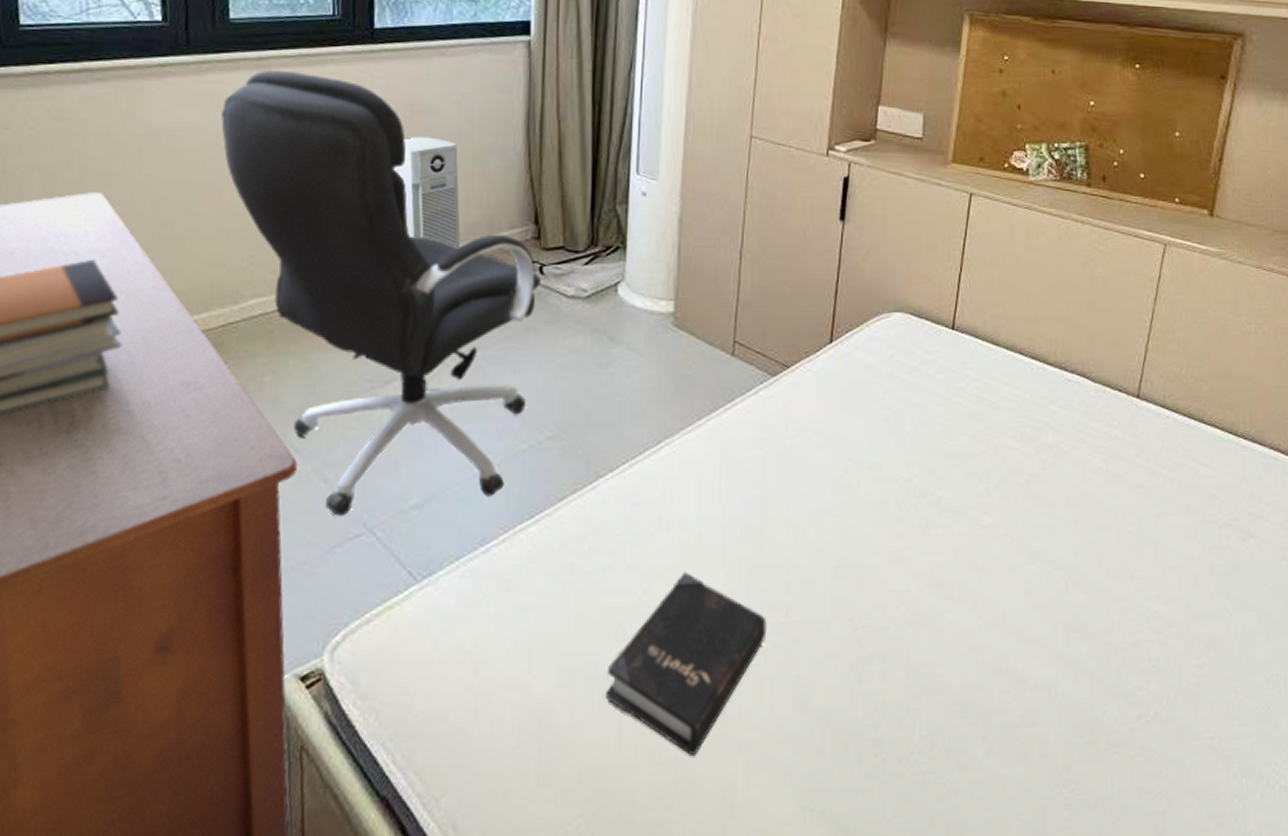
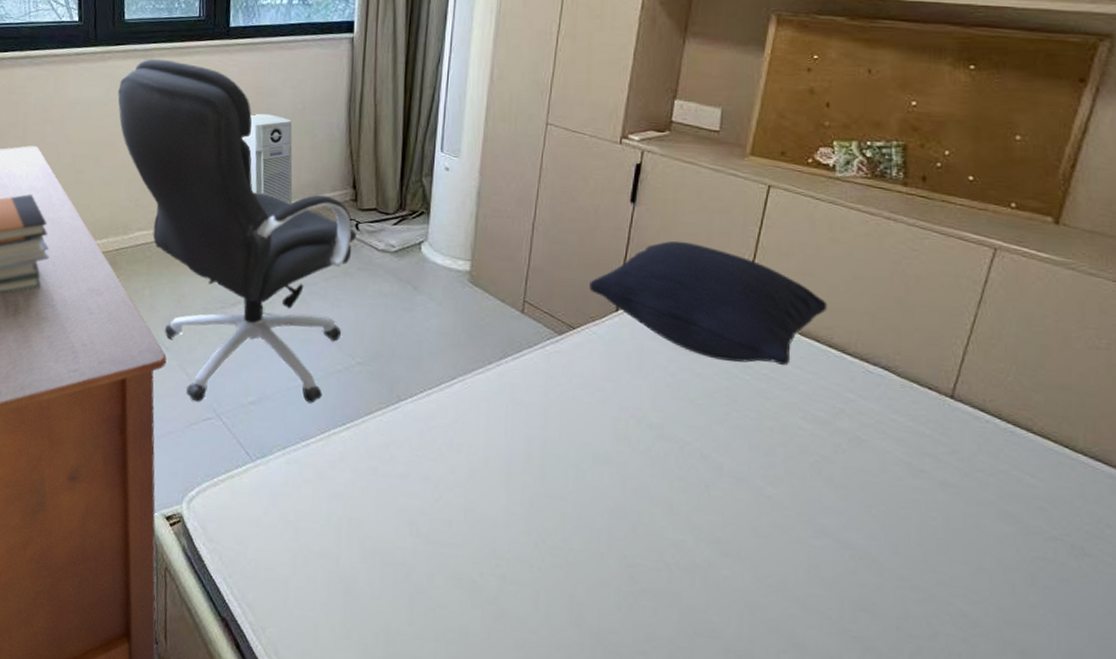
hardback book: present [606,571,767,757] -> none [400,489,545,643]
pillow: none [802,259,1029,385] -> present [589,240,828,366]

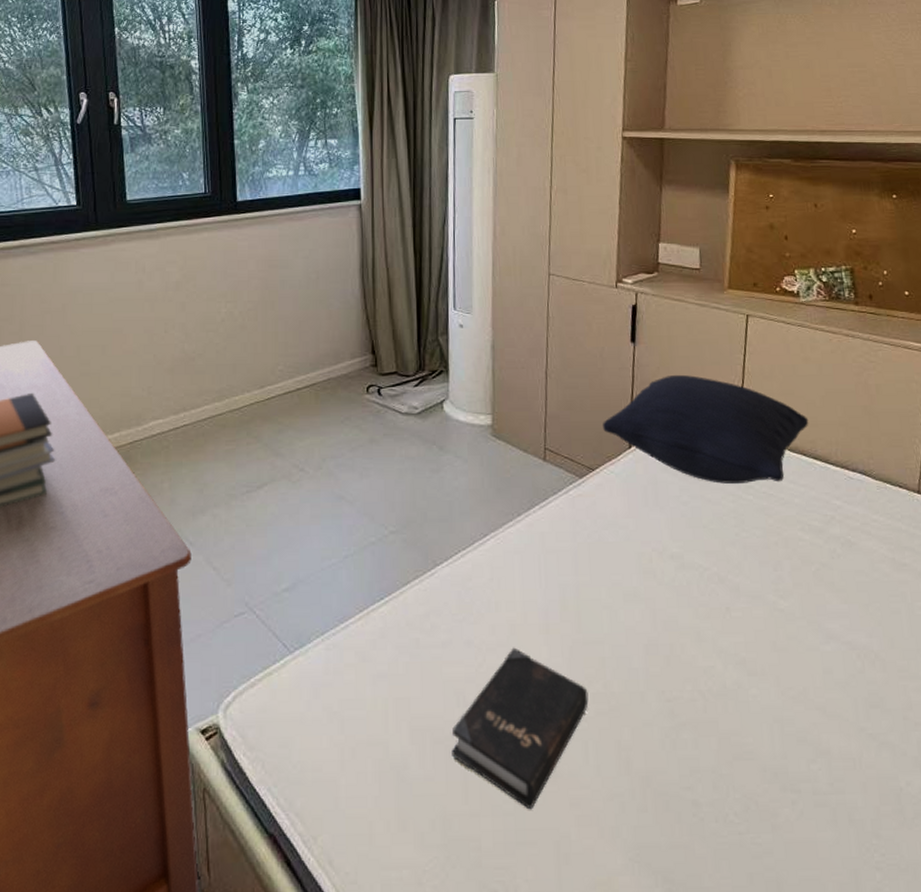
office chair: present [118,59,357,404] -> none [123,239,380,597]
air purifier: present [241,113,293,204] -> none [256,286,312,375]
hardback book: none [400,489,545,643] -> present [452,647,589,810]

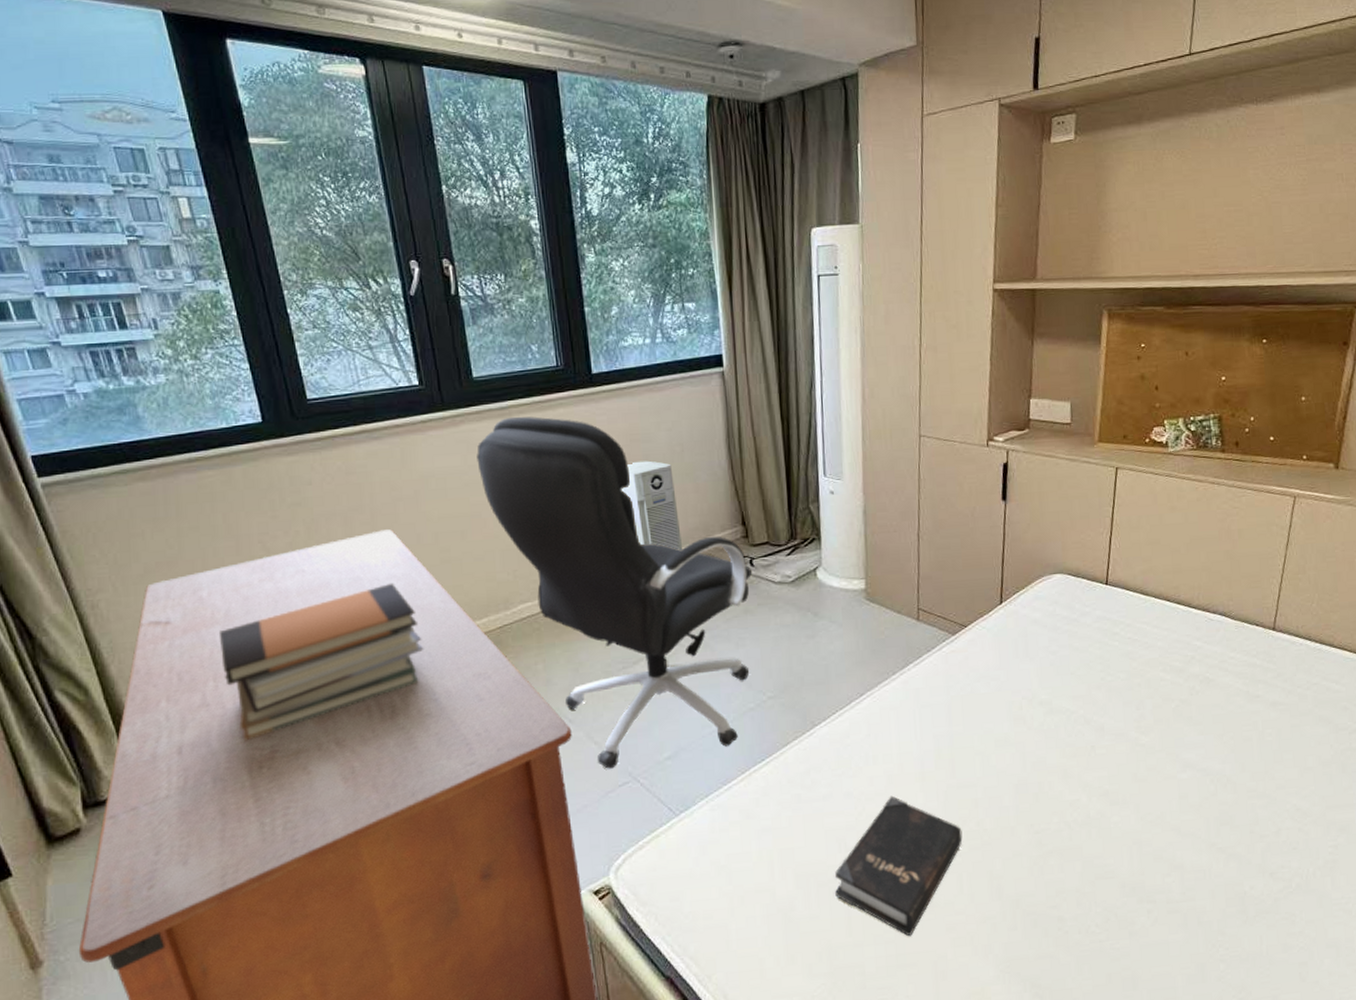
office chair: none [123,239,380,597] -> present [477,416,753,769]
air purifier: none [256,286,312,375] -> present [621,460,682,550]
pillow: present [603,374,809,484] -> none [975,529,1174,632]

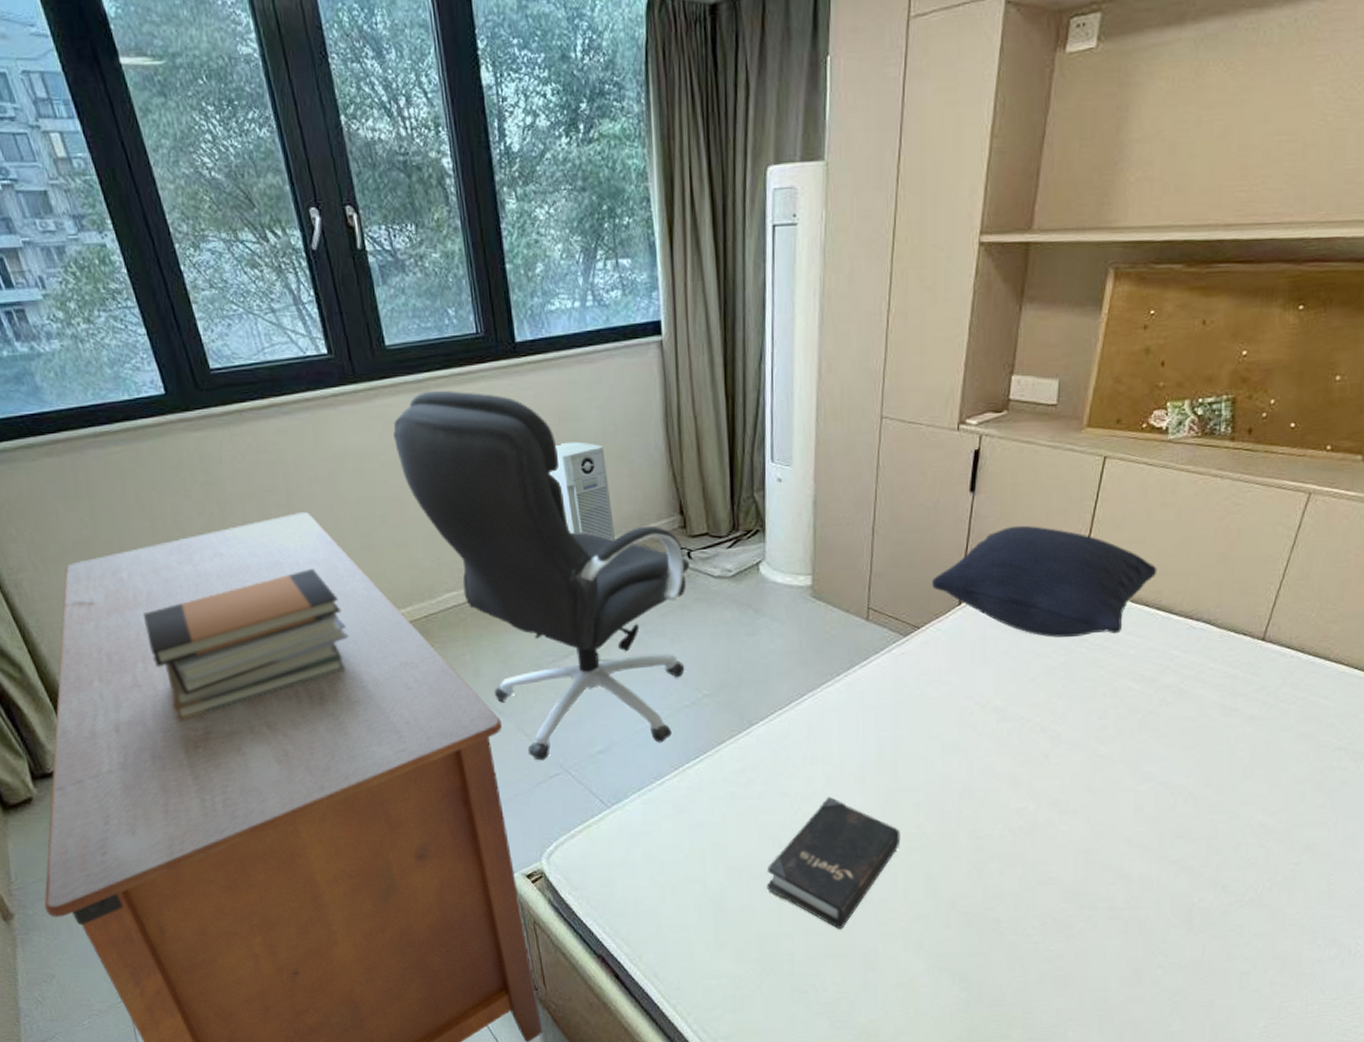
pillow: none [975,529,1174,632] -> present [932,525,1157,638]

